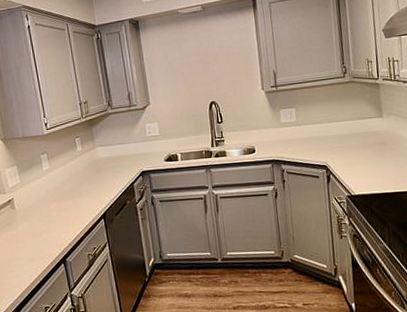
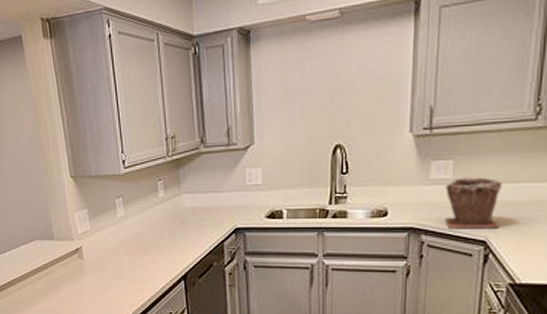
plant pot: none [292,119,334,159] -> present [444,177,503,229]

